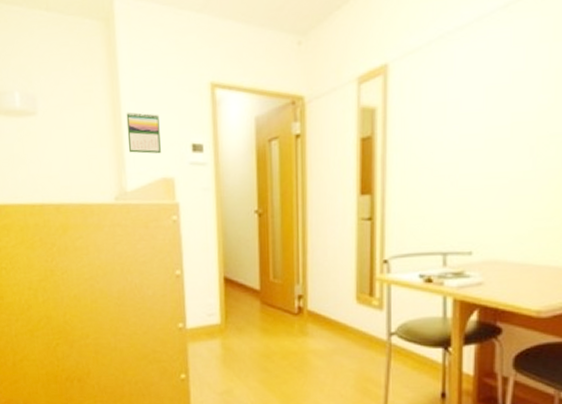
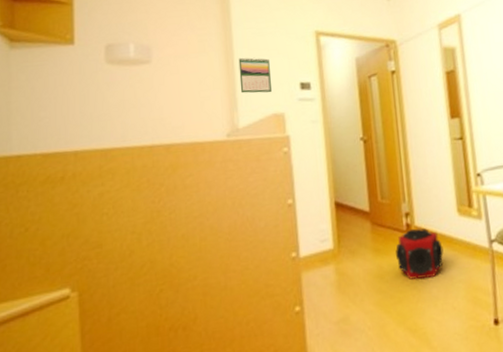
speaker: none [285,312,336,364] -> present [396,228,444,280]

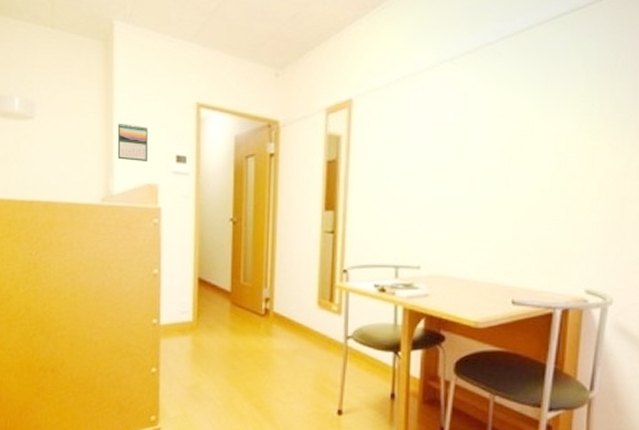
speaker: present [396,228,444,280] -> none [251,314,298,362]

